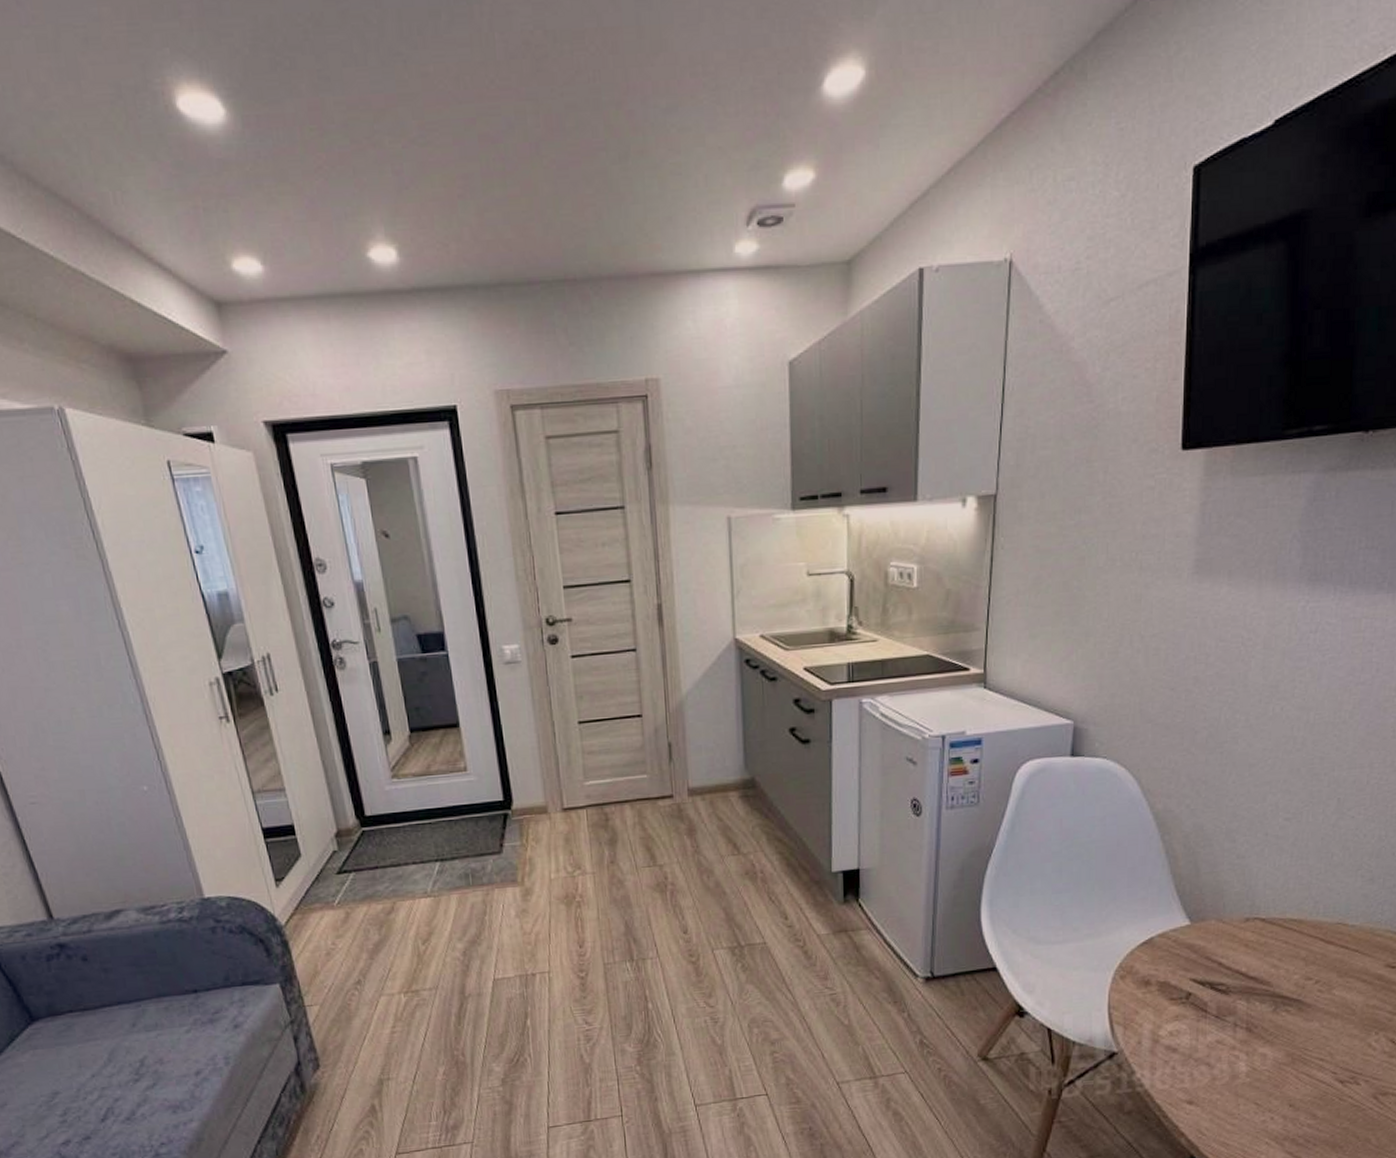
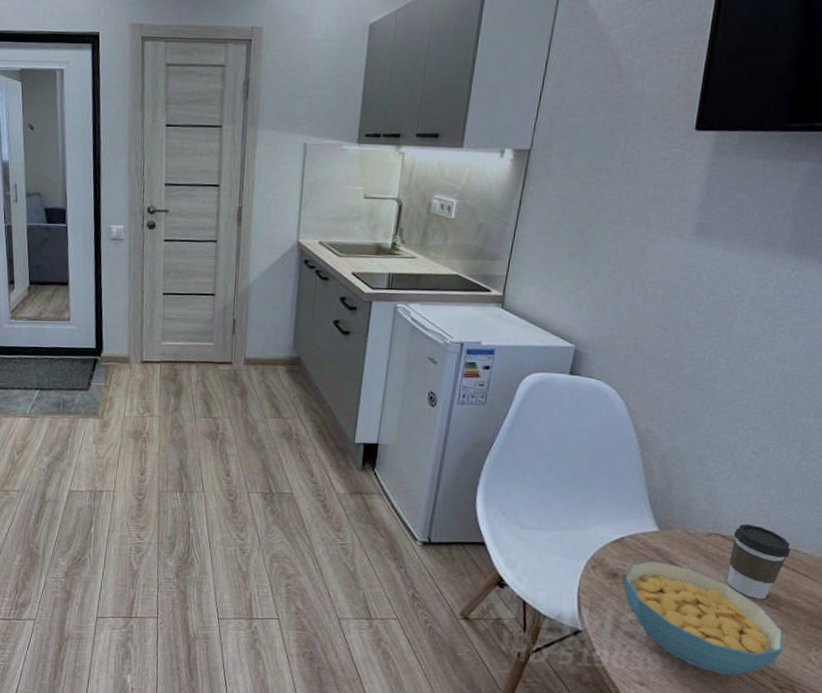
cereal bowl: none [1159,959,1340,1078] -> present [623,561,784,676]
coffee cup: none [1271,901,1337,986] -> present [726,524,791,600]

